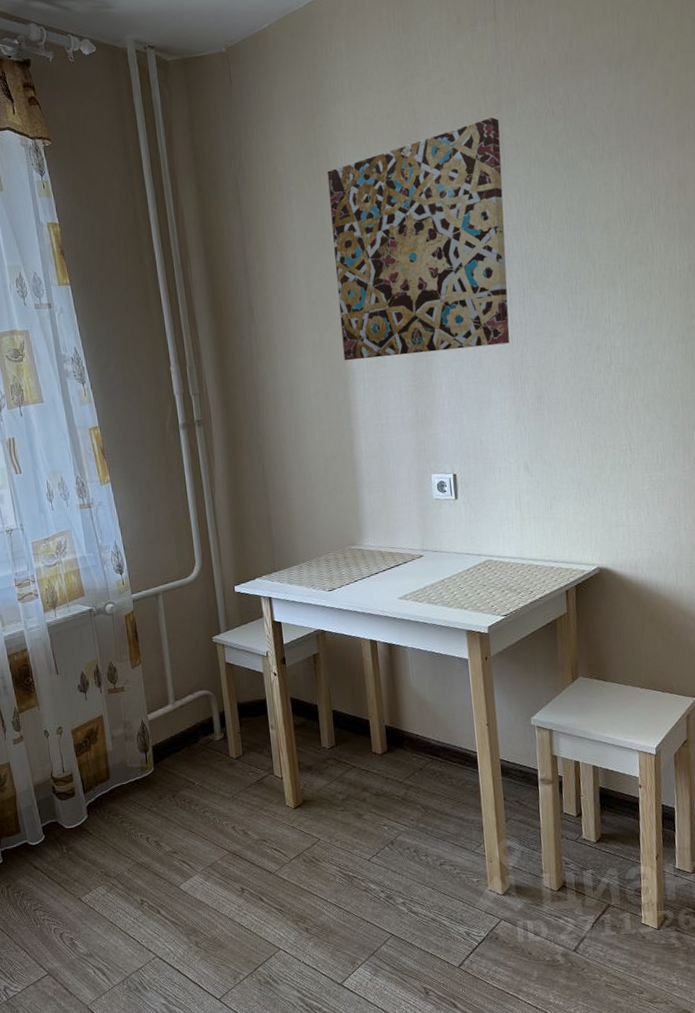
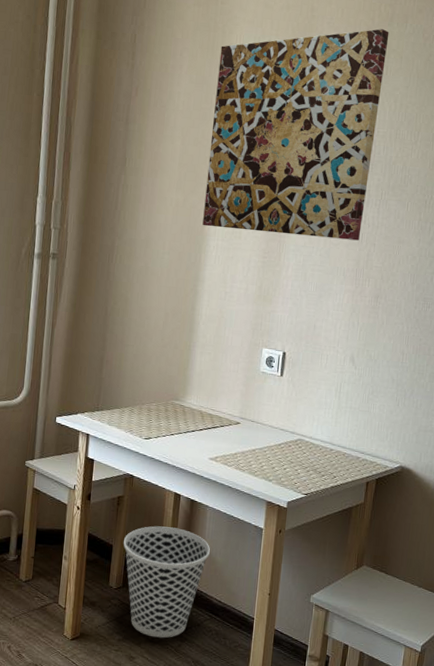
wastebasket: none [327,675,418,791] -> present [123,526,210,638]

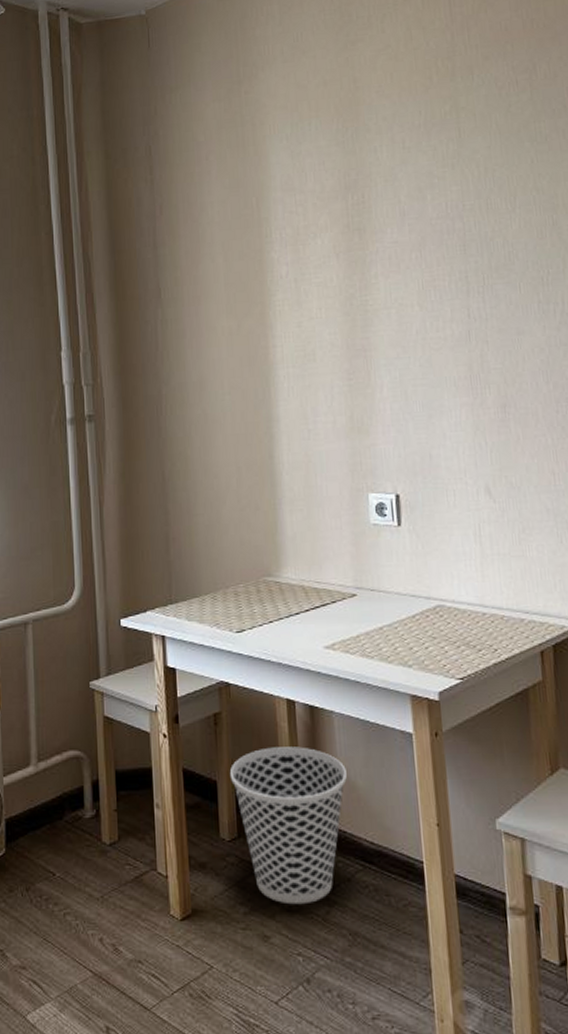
wall art: present [202,29,389,241] -> none [253,86,467,353]

